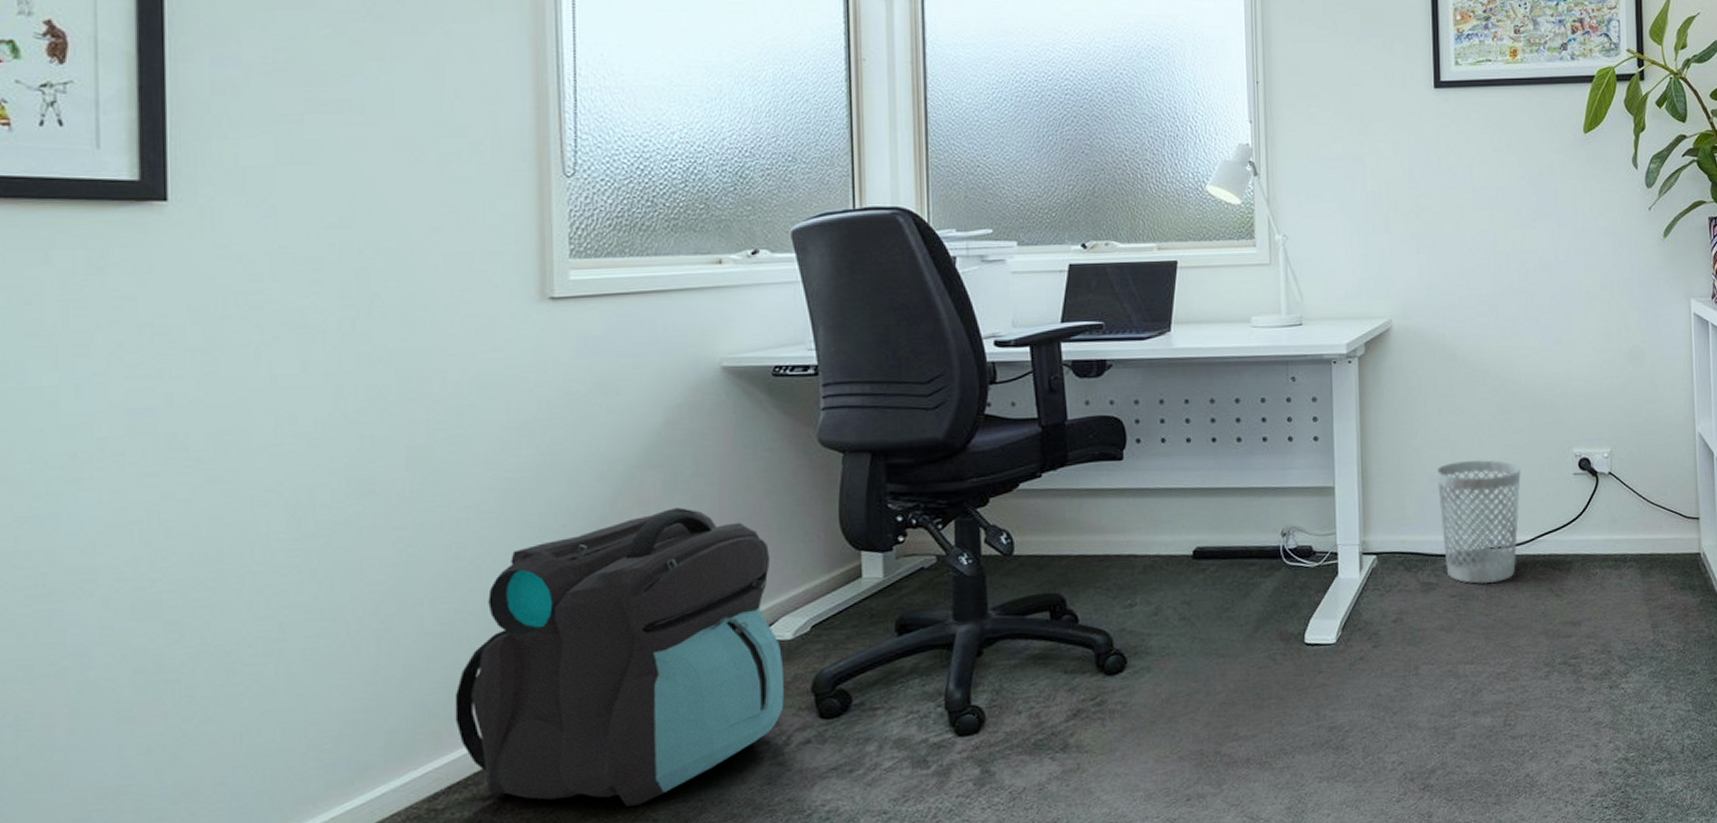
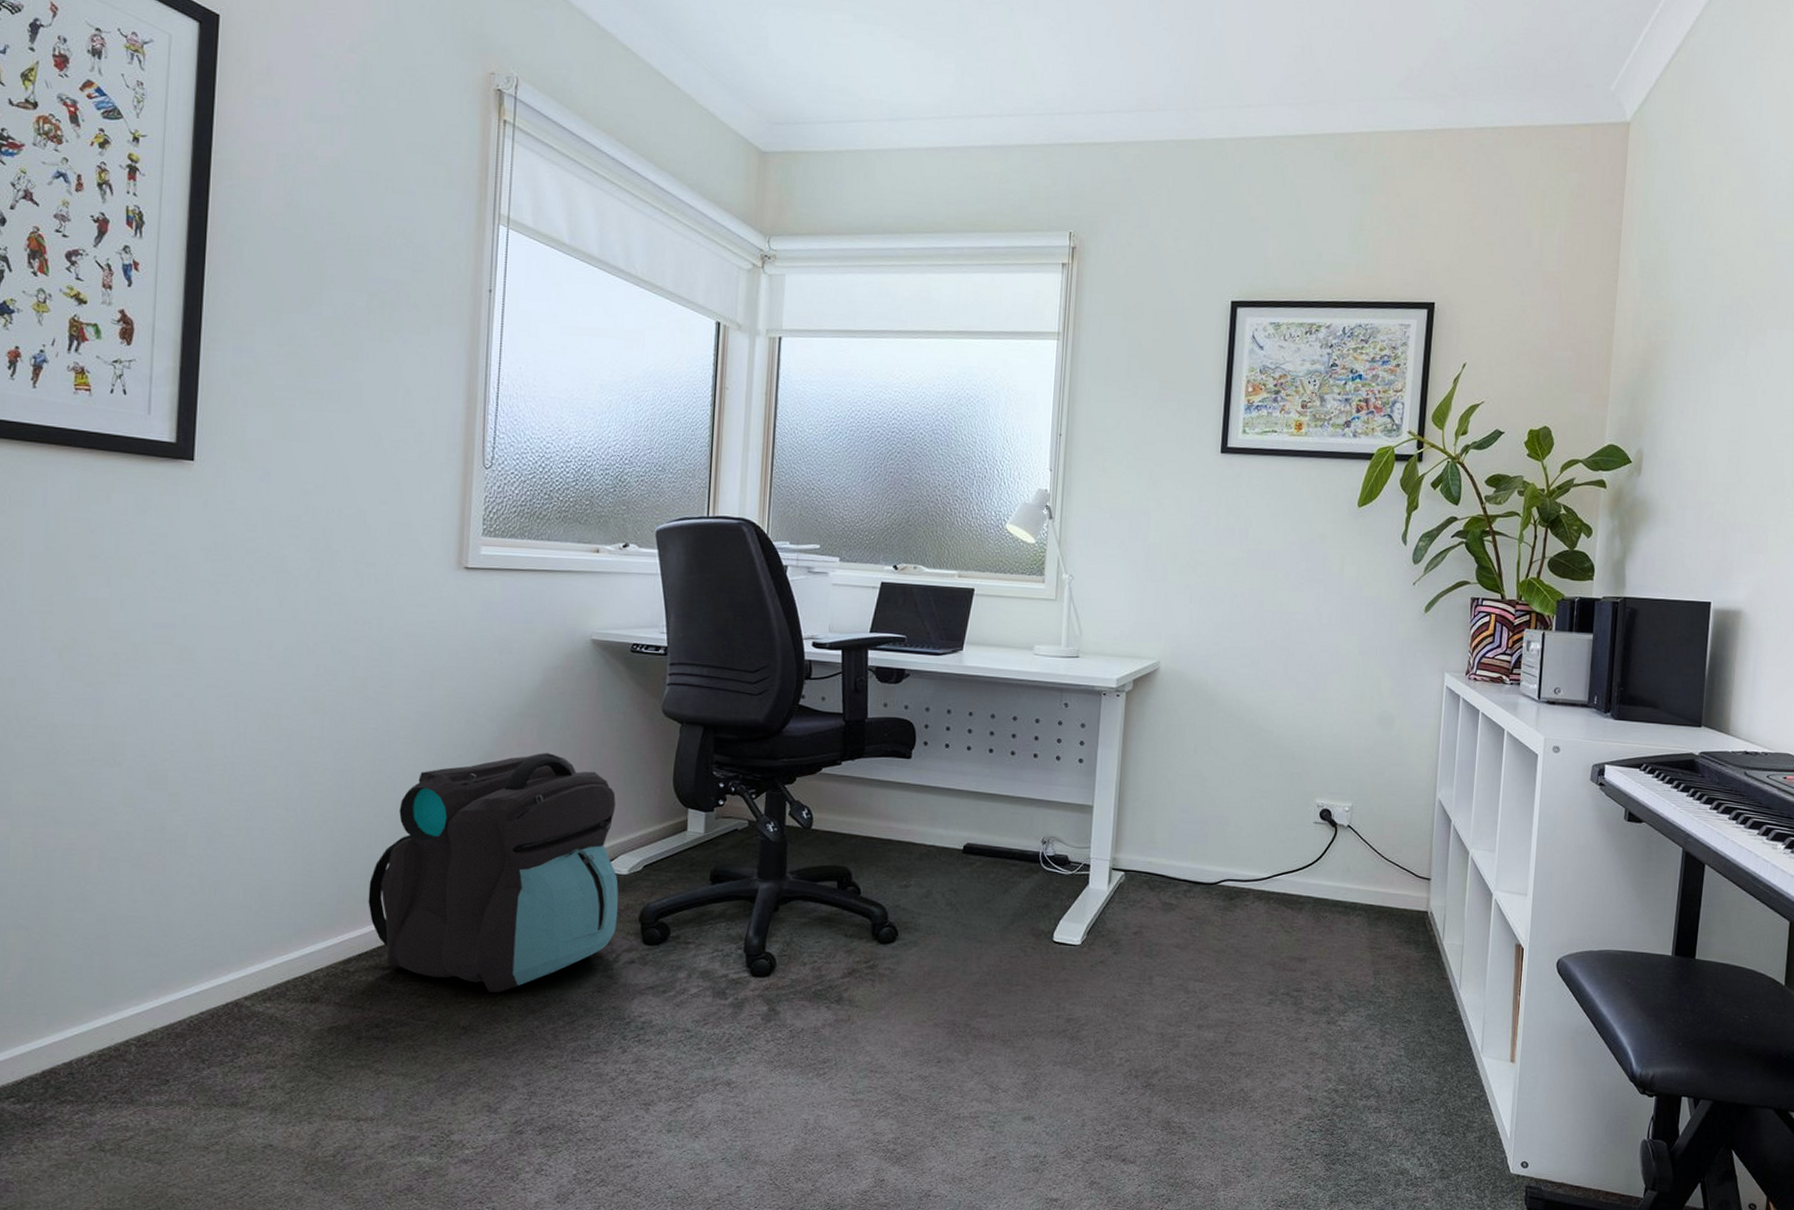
wastebasket: present [1436,460,1521,584] -> none [1186,797,1265,912]

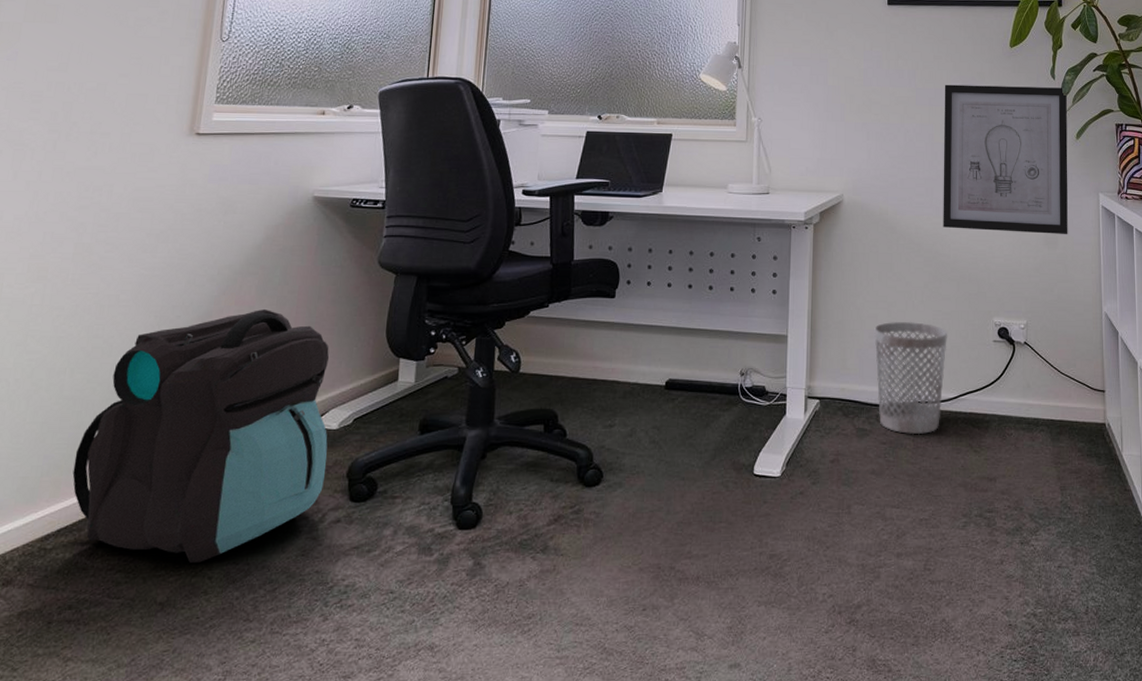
wastebasket: none [1186,797,1265,912] -> present [874,322,947,435]
wall art: none [1268,546,1418,716] -> present [943,84,1068,235]

